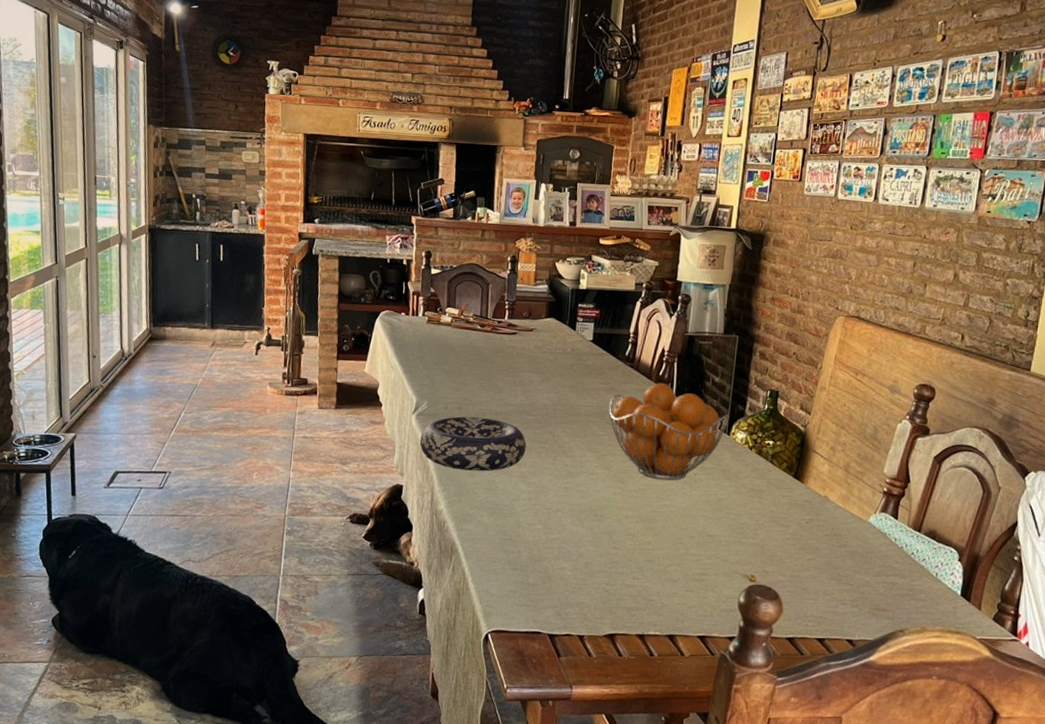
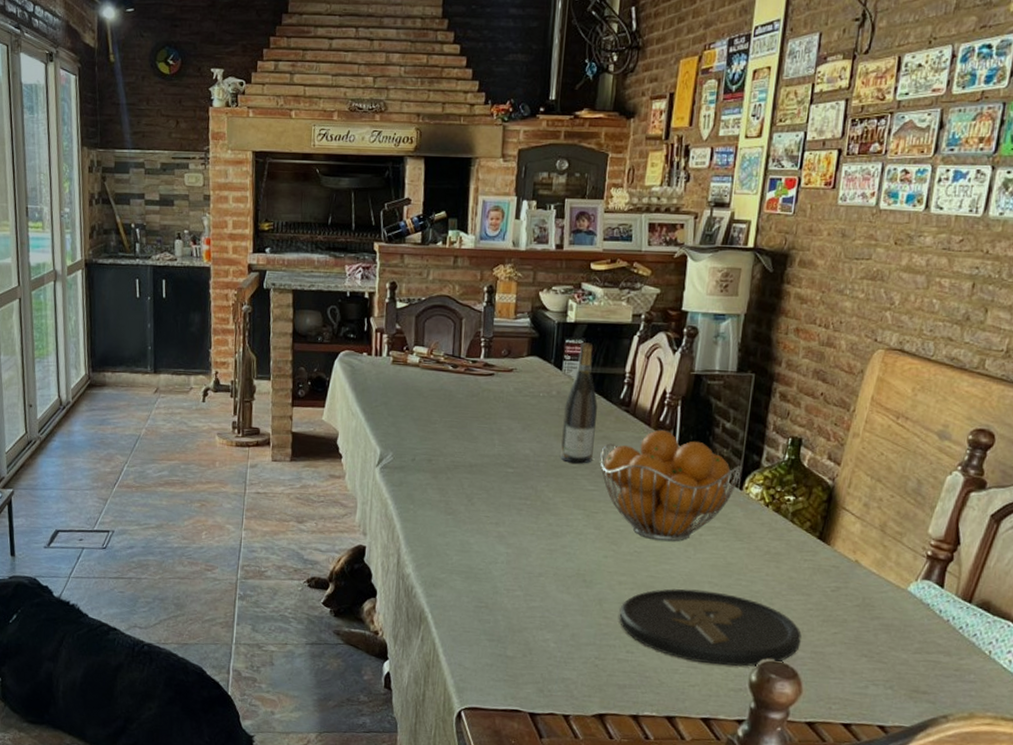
decorative bowl: present [420,416,527,472] -> none [384,469,505,531]
wine bottle: none [575,307,606,412] -> present [560,342,598,464]
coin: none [626,521,782,590] -> present [619,588,802,667]

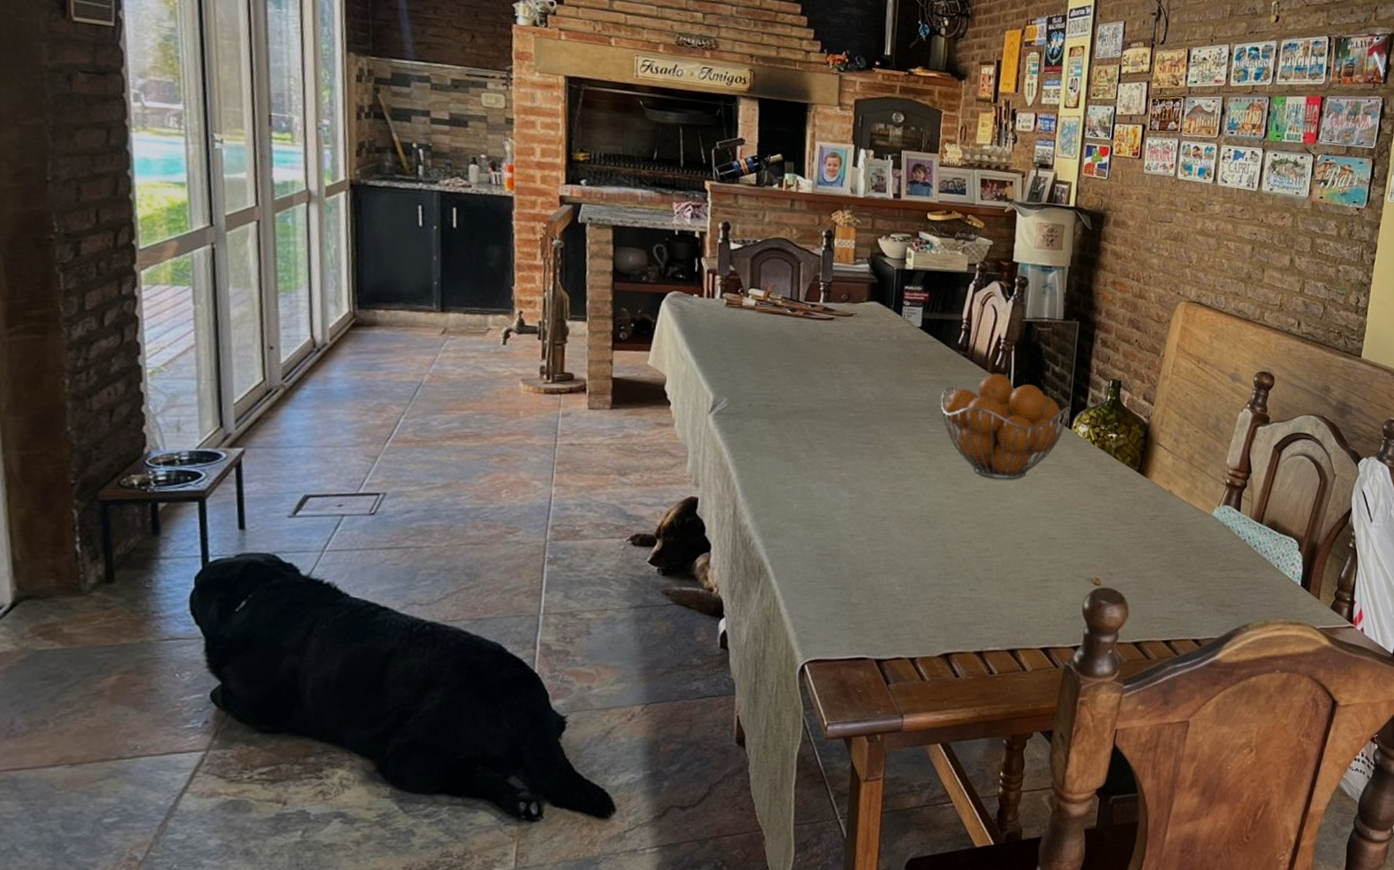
wine bottle: present [560,342,598,464] -> none [902,289,937,407]
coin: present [619,588,802,667] -> none [962,524,1126,596]

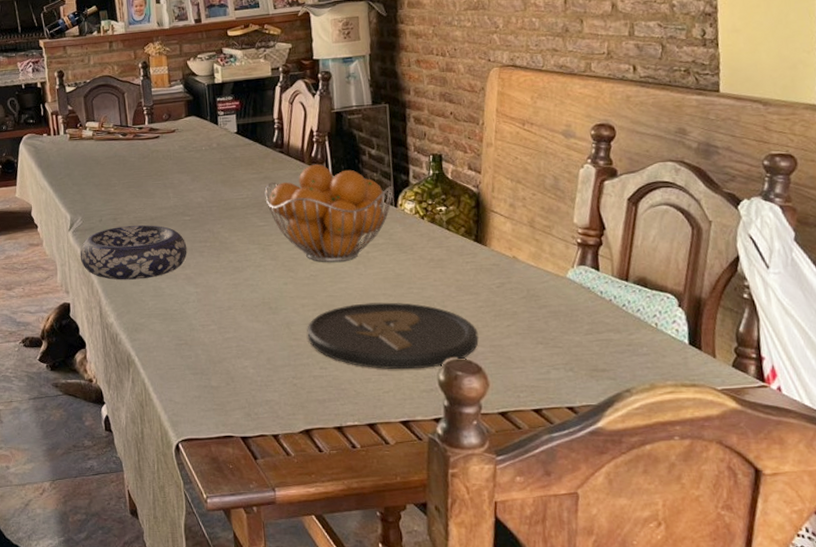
decorative bowl: none [718,415,847,478] -> present [80,224,187,280]
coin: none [962,524,1126,596] -> present [307,302,479,370]

